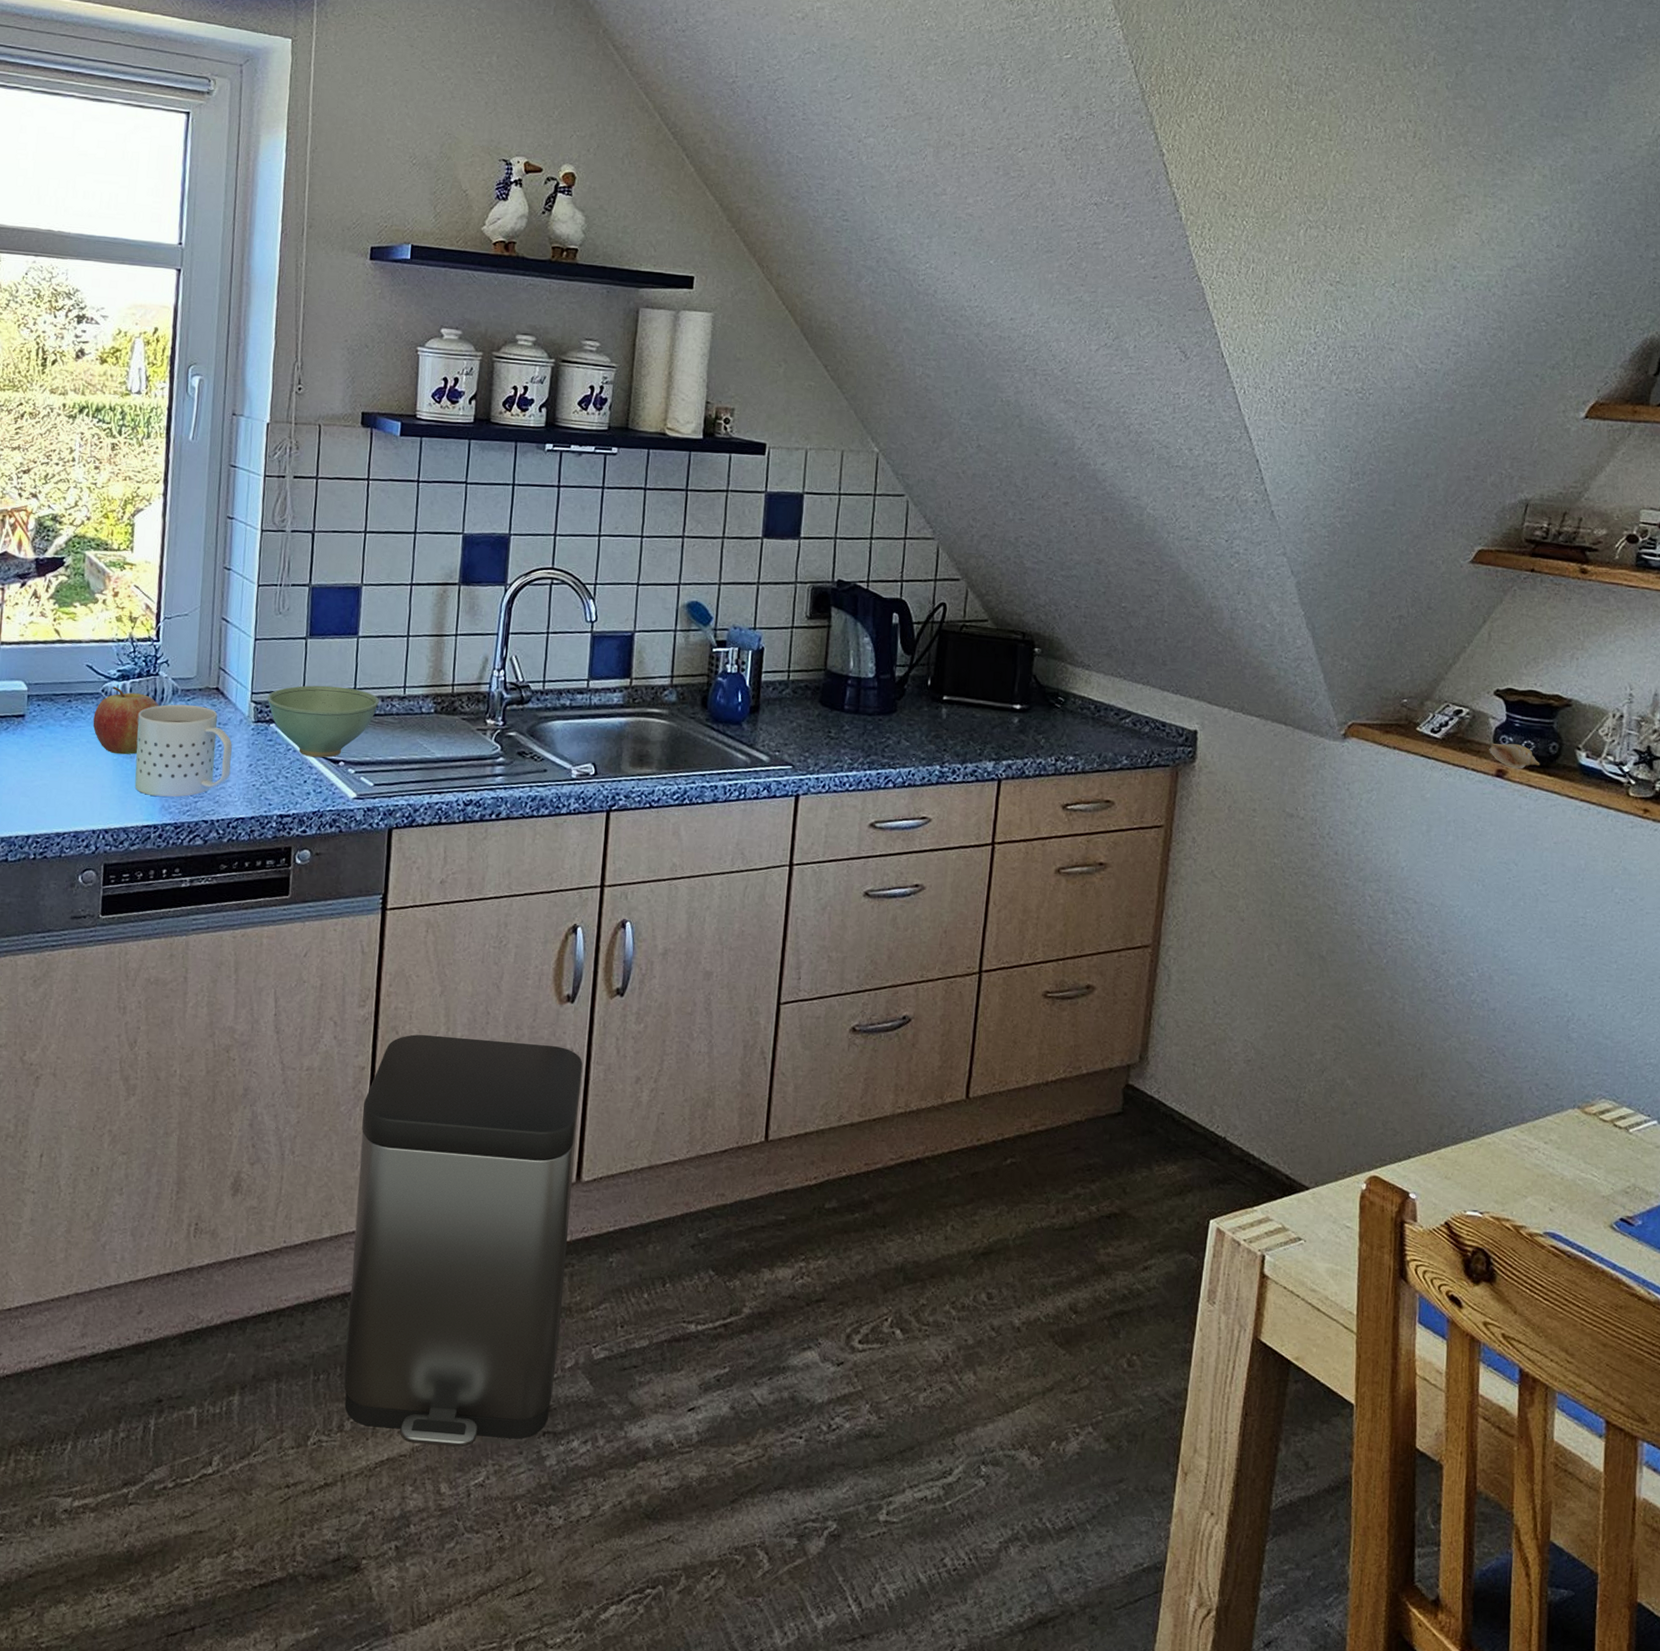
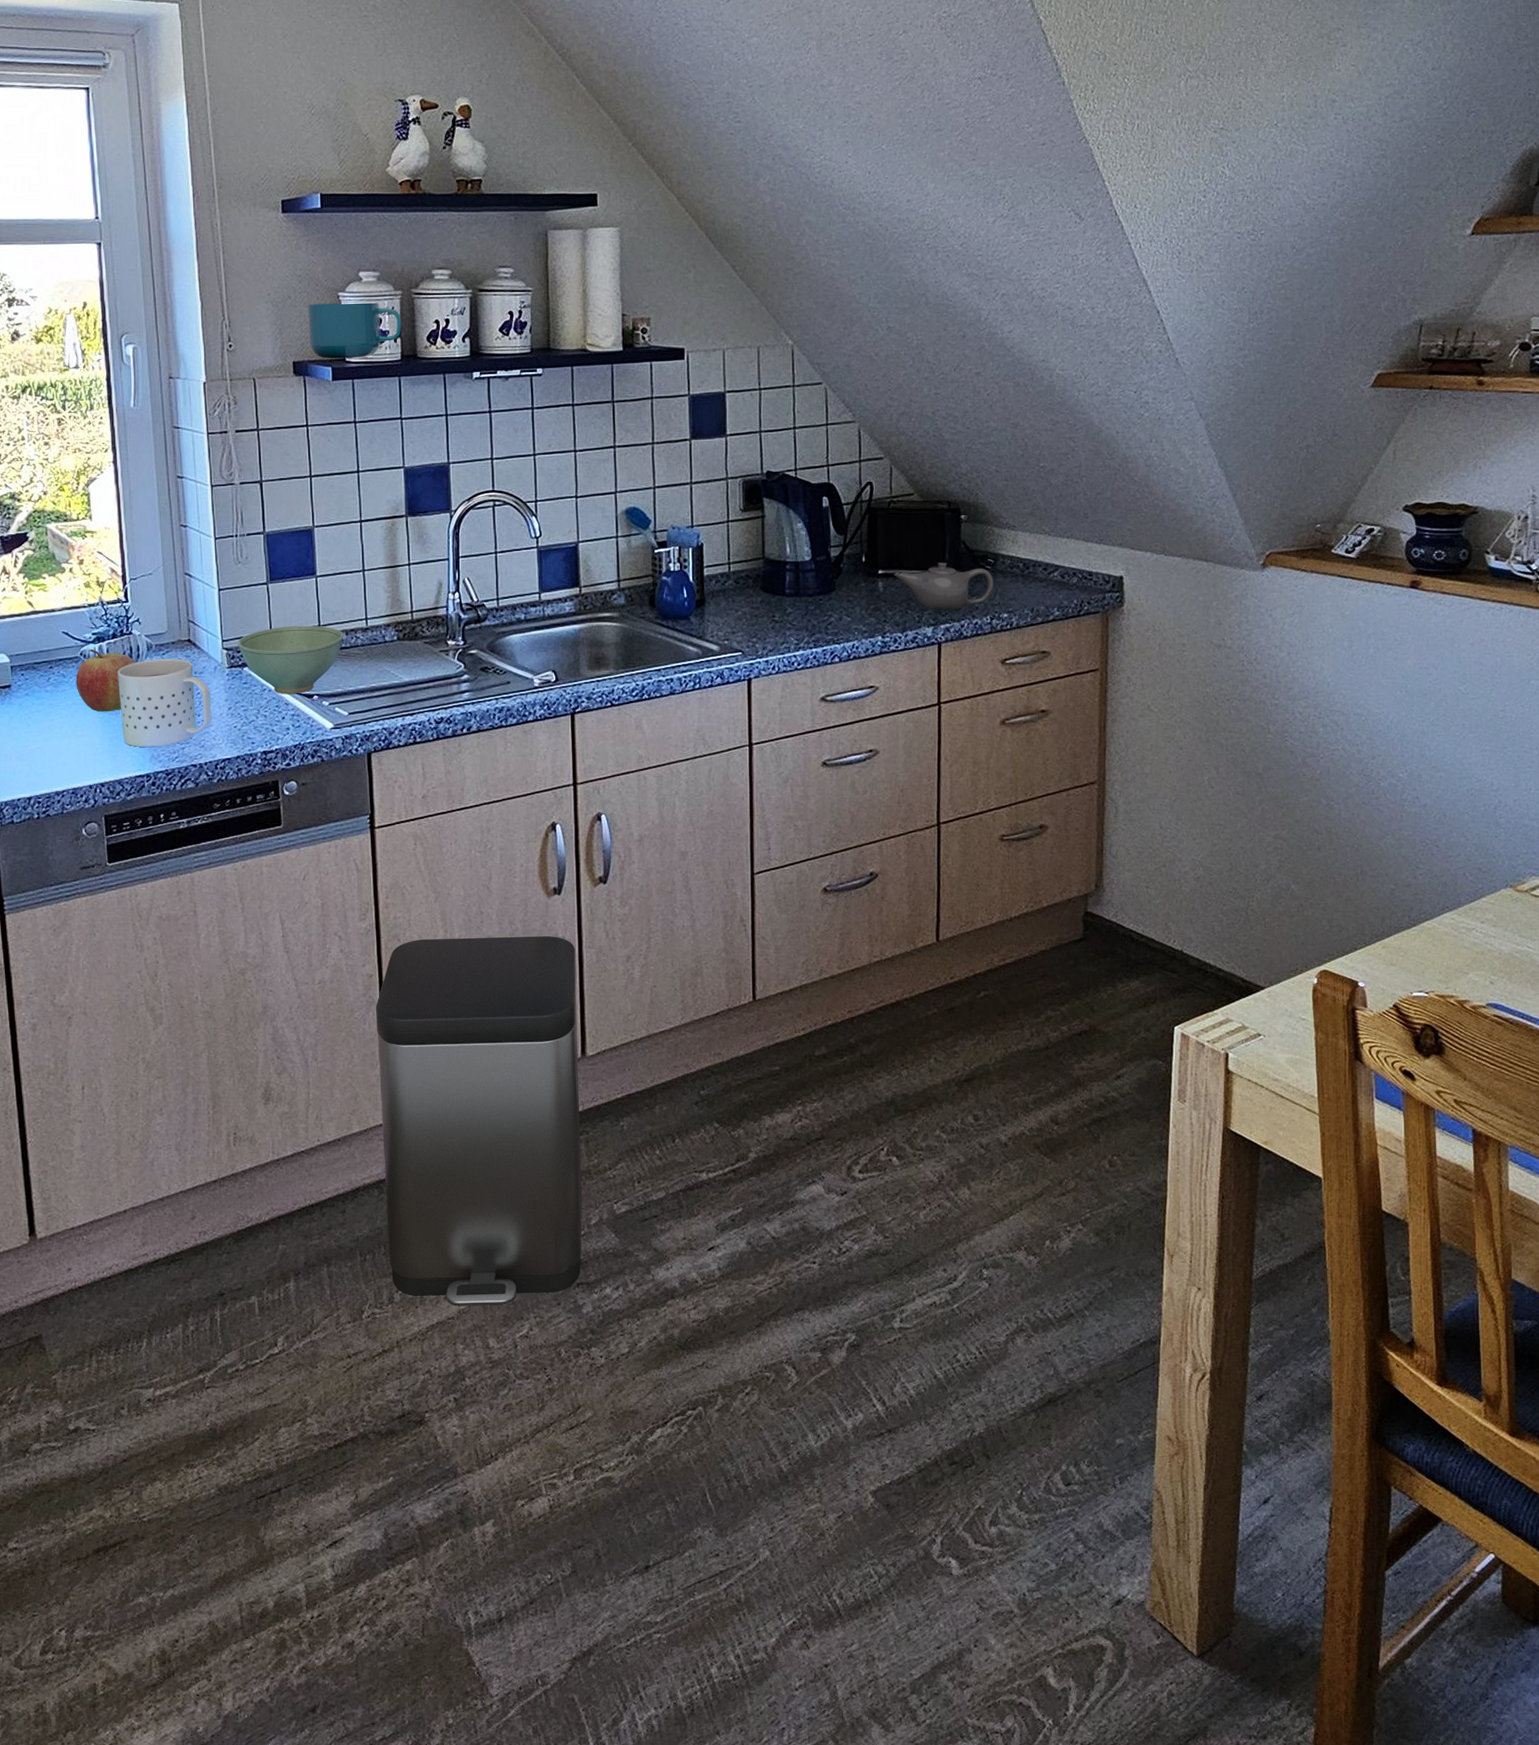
cup: none [381,355,479,416] -> present [308,302,402,359]
teapot: none [959,695,1062,747] -> present [894,562,994,611]
seashell: present [1489,742,1540,769] -> none [1402,554,1452,579]

